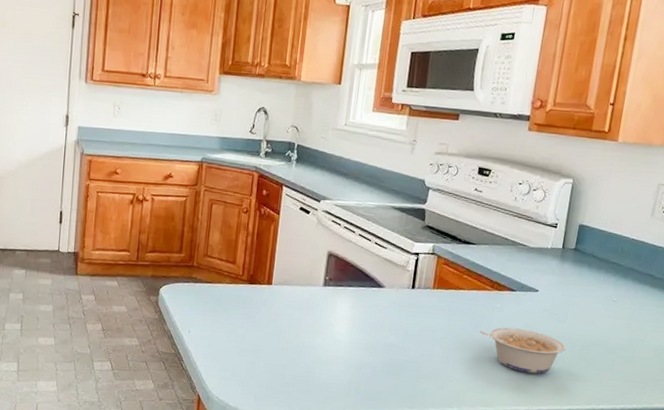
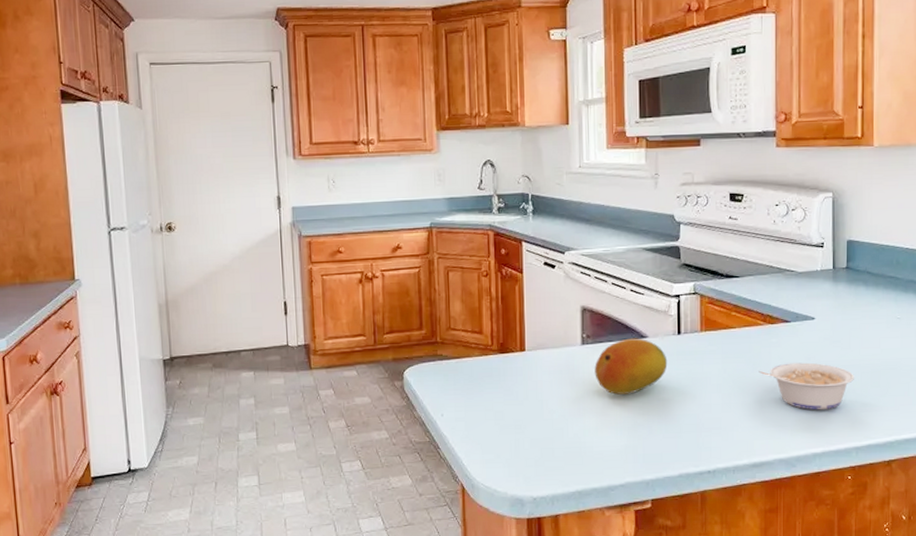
fruit: none [331,286,399,336] -> present [594,338,668,395]

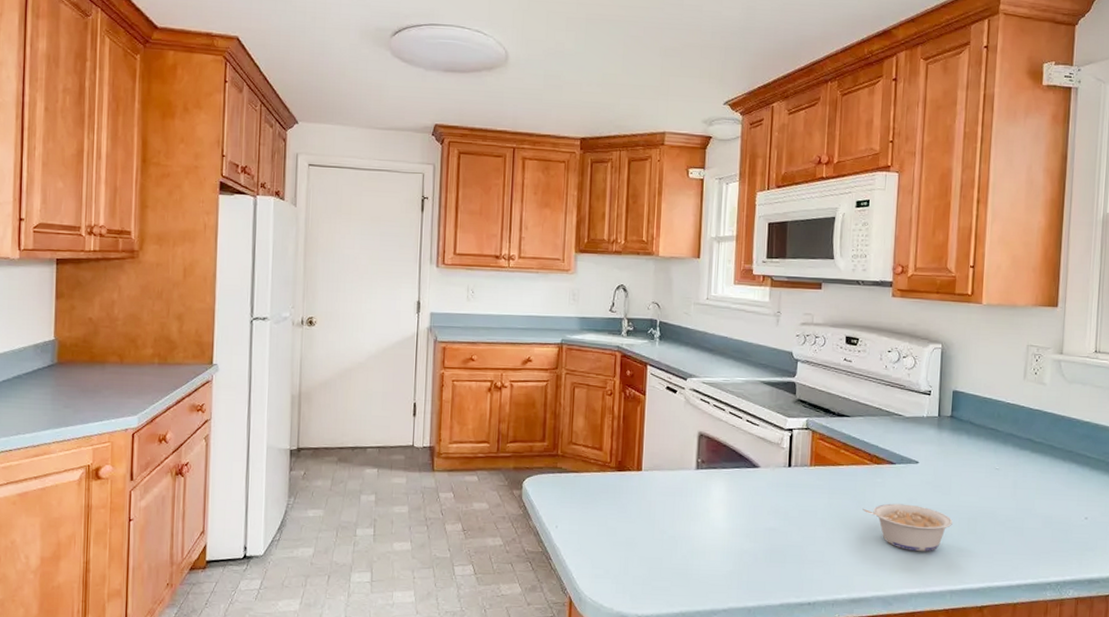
fruit: present [594,338,668,395] -> none [706,466,777,521]

